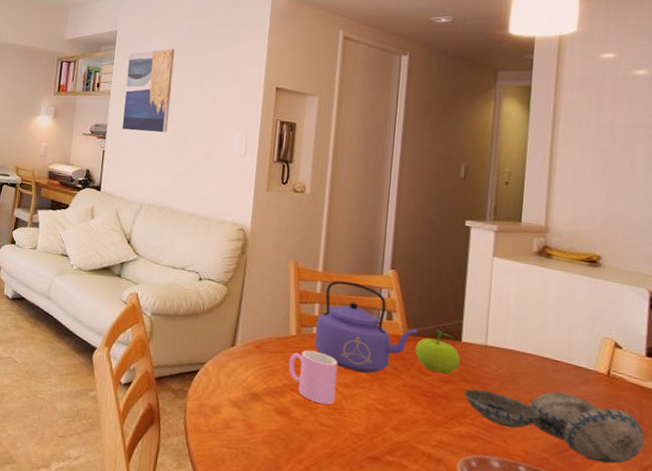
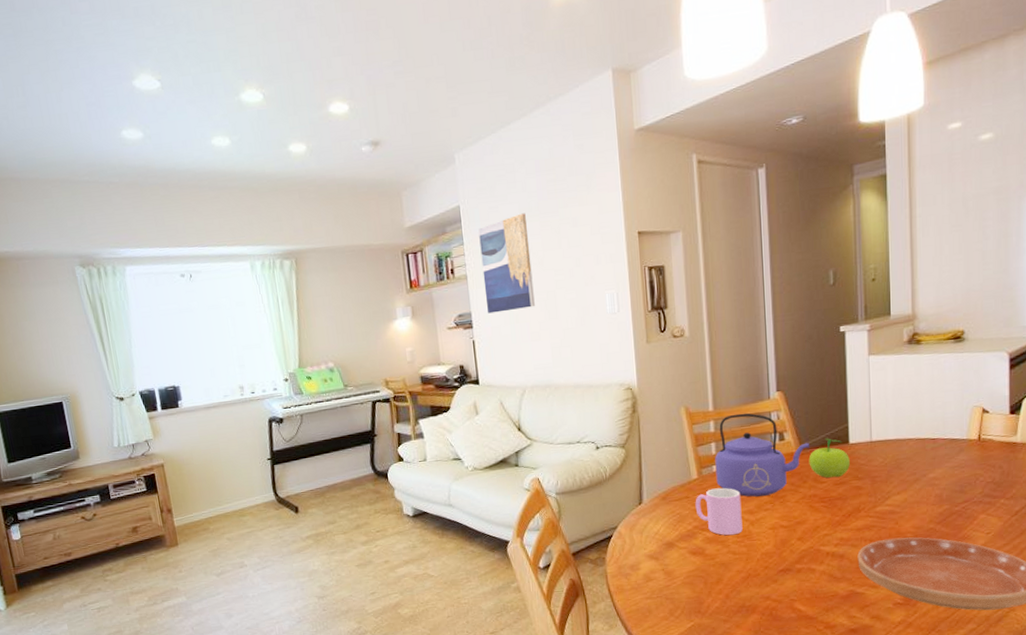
decorative bowl: present [464,388,644,464] -> none [856,465,1013,519]

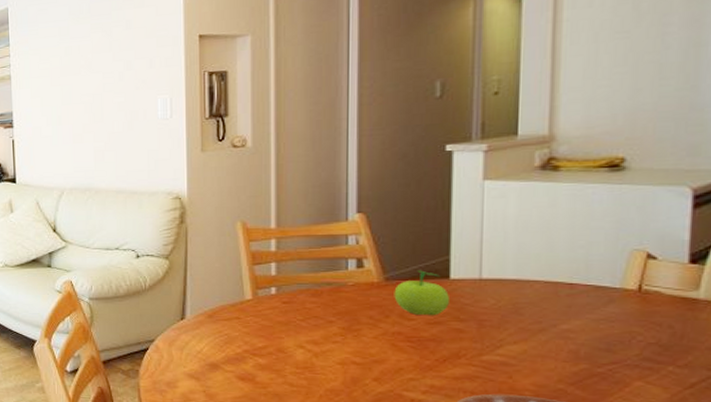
wall art: present [478,213,535,314] -> none [26,15,80,114]
cup: present [695,487,743,536] -> none [247,312,304,365]
kettle: present [715,413,809,497] -> none [274,233,396,327]

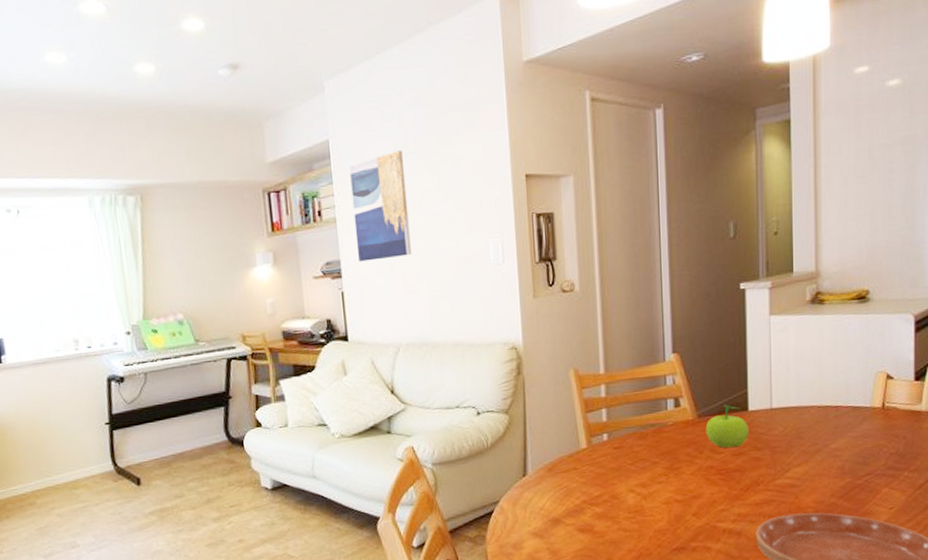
wall art: none [26,15,80,114] -> present [349,150,412,262]

